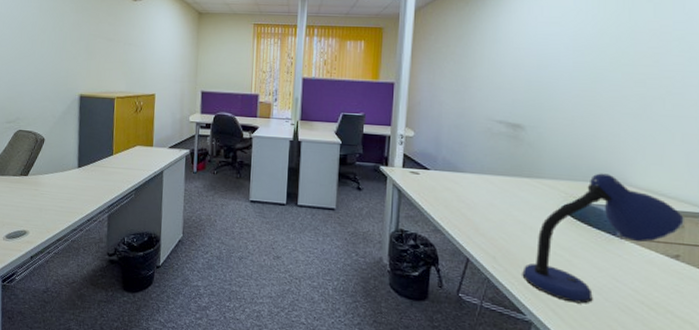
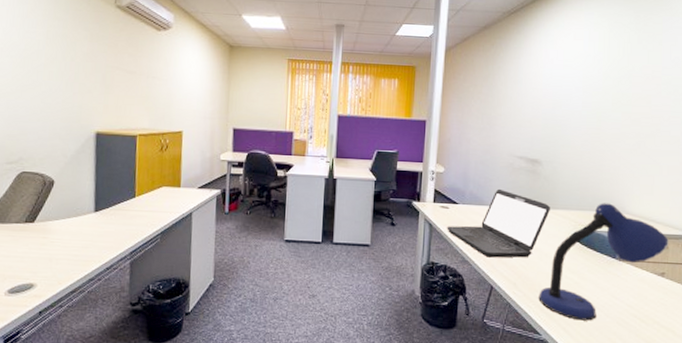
laptop: none [417,154,535,230] -> present [447,188,550,258]

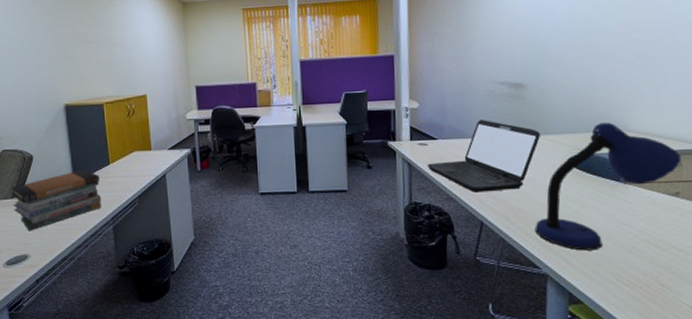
book stack: none [24,199,123,259] -> present [11,169,102,231]

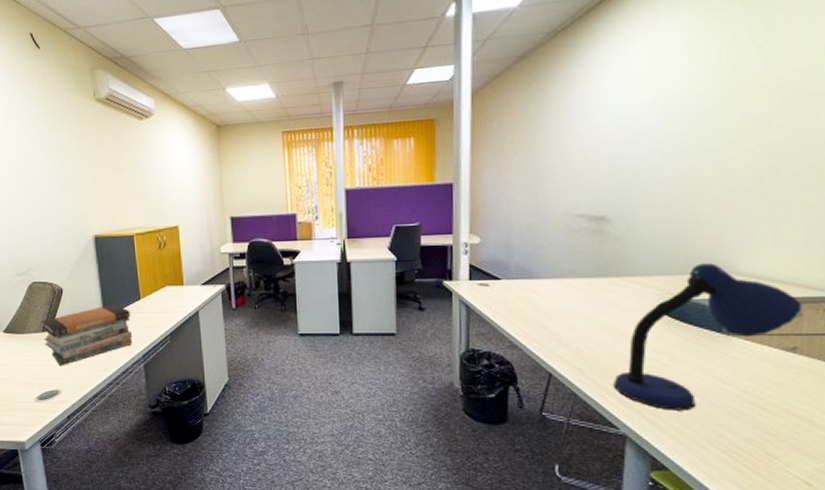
laptop: present [427,119,540,193] -> none [488,257,625,340]

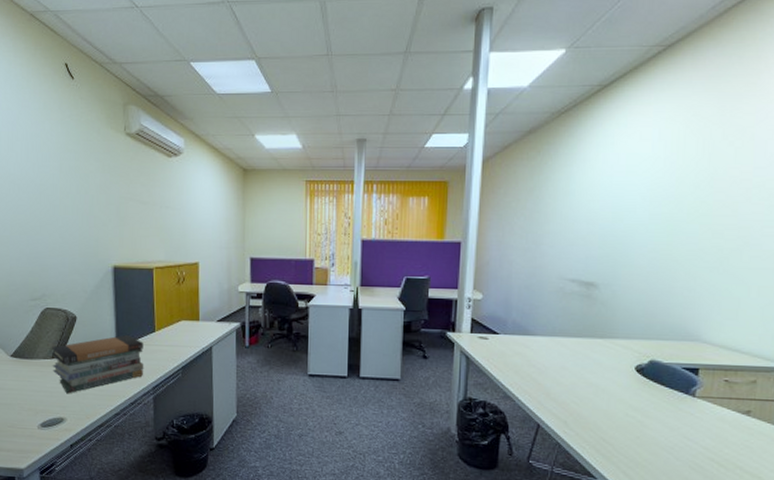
desk lamp: present [613,263,802,411] -> none [593,330,757,464]

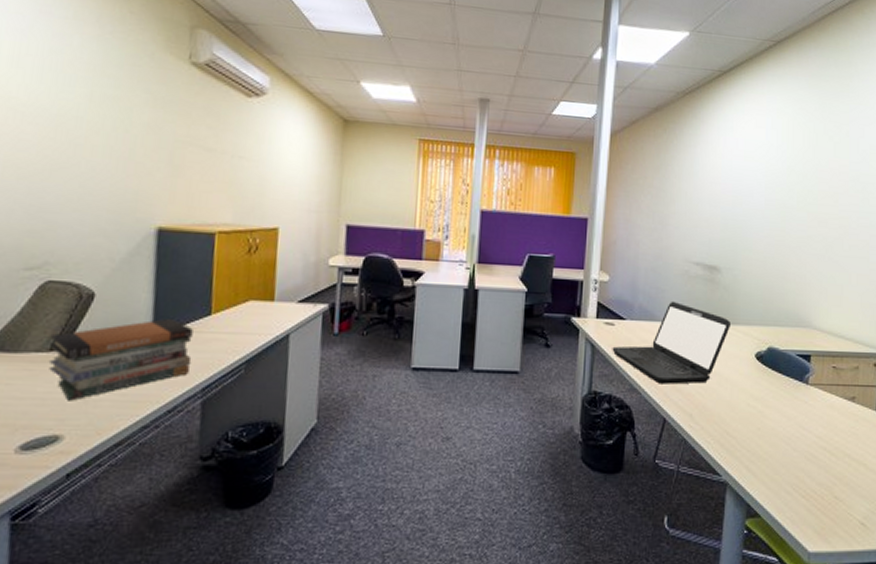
laptop: none [486,316,608,394] -> present [612,301,730,385]

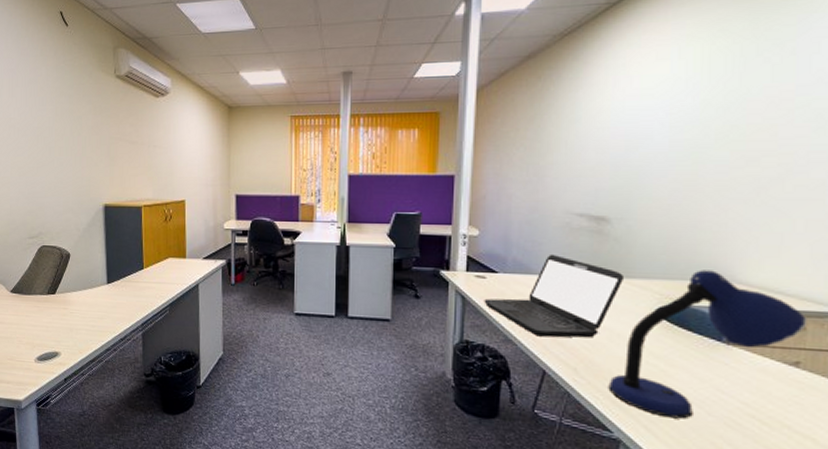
book stack: present [47,318,193,401] -> none [48,271,133,329]
desk lamp: none [718,317,859,457] -> present [608,270,806,419]

